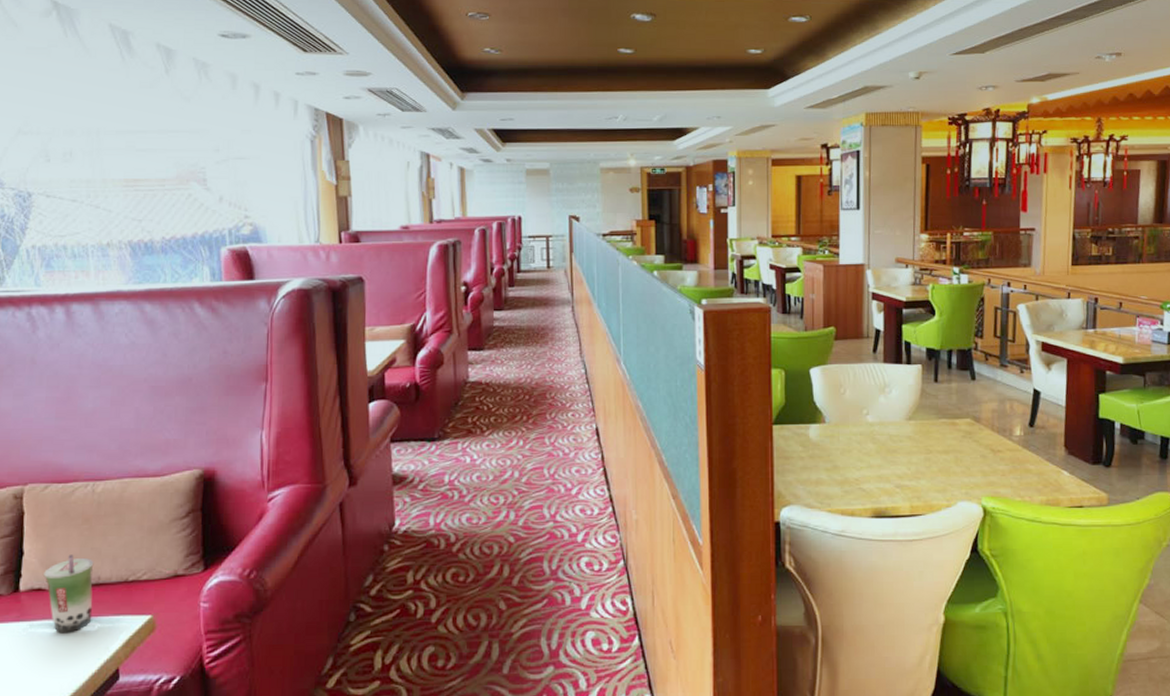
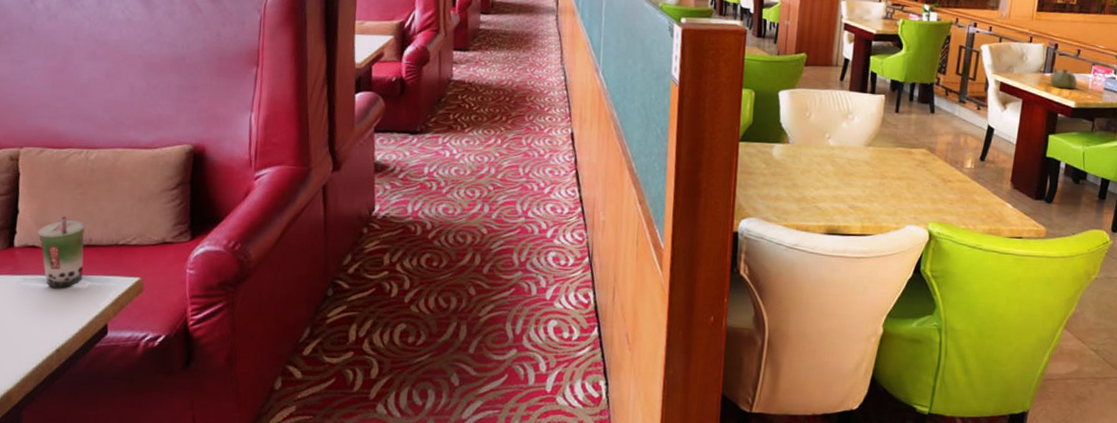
teapot: none [1093,321,1123,344] -> present [1049,66,1078,90]

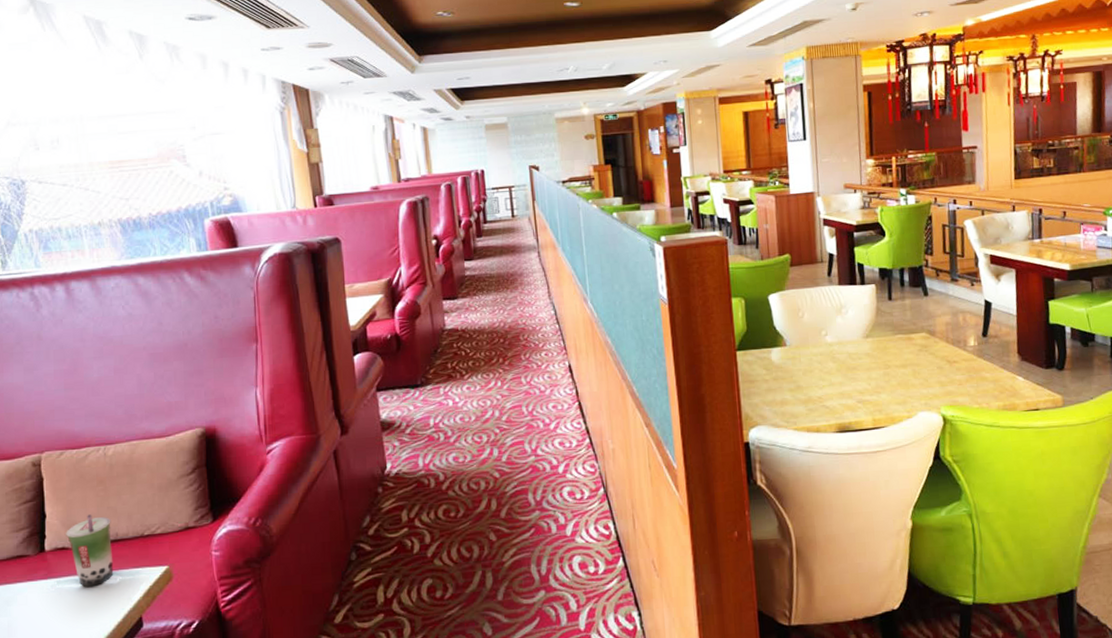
teapot: present [1049,66,1078,90] -> none [1039,231,1069,253]

